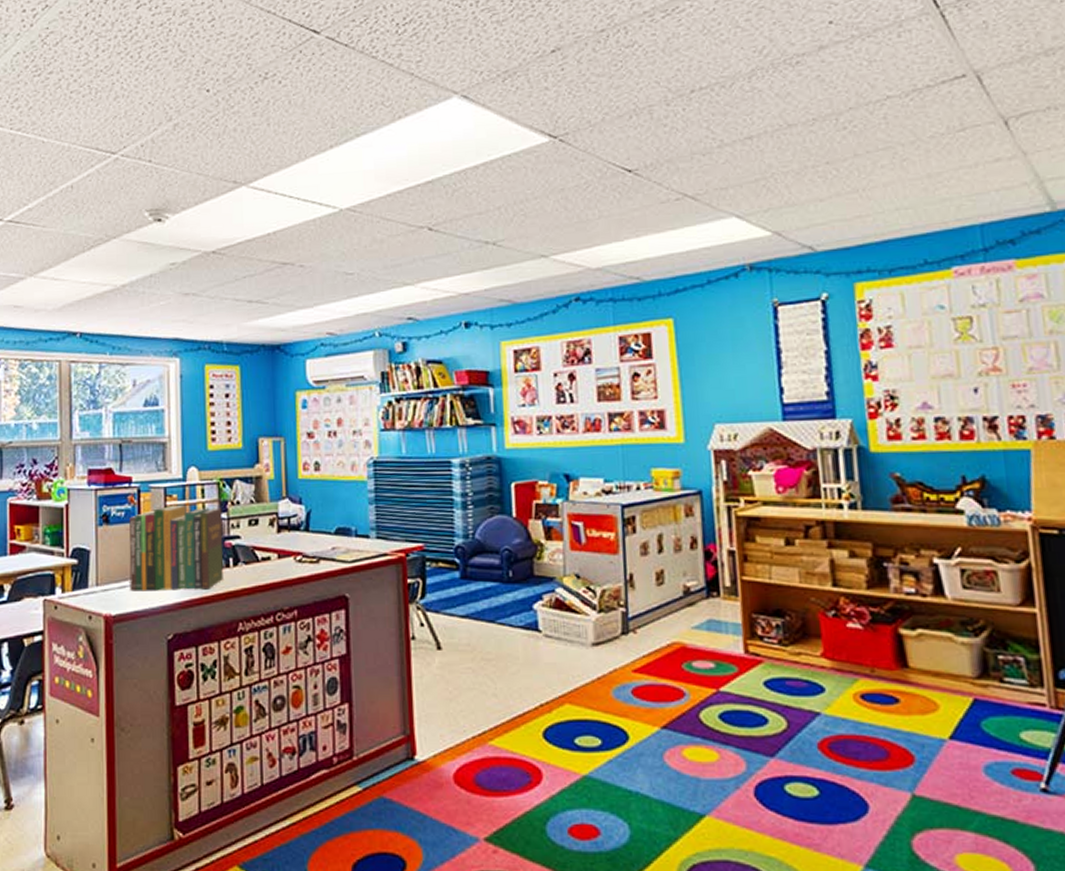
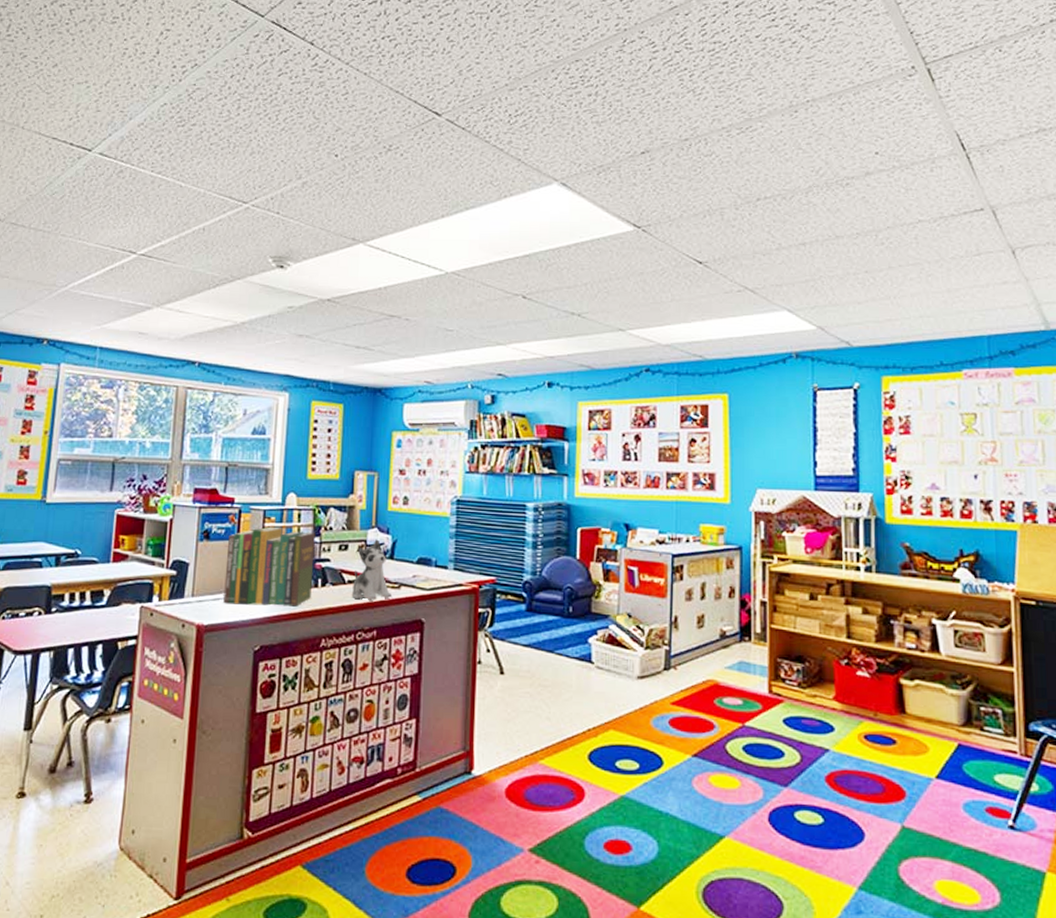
plush toy: none [266,511,312,578] -> present [351,539,393,600]

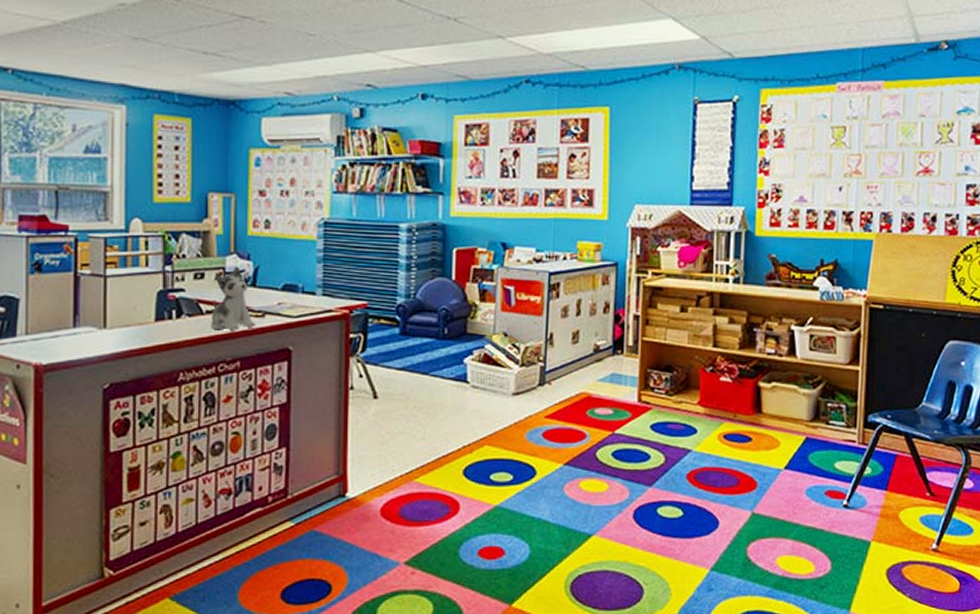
books: present [223,526,316,607] -> none [63,255,166,341]

